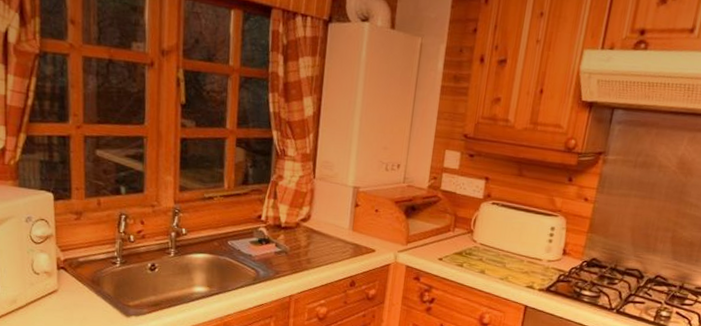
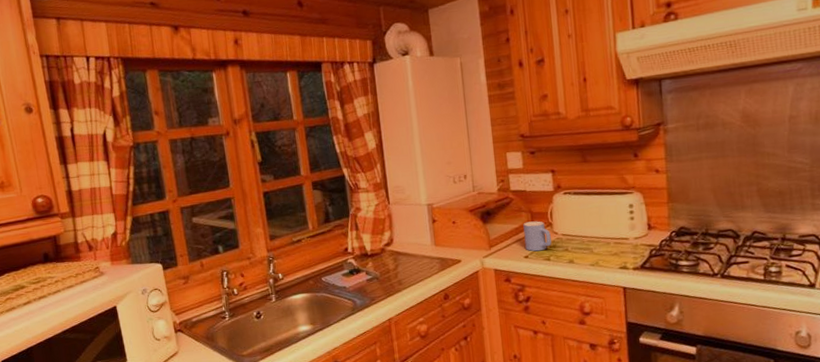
mug: none [441,224,470,256] -> present [523,221,552,252]

